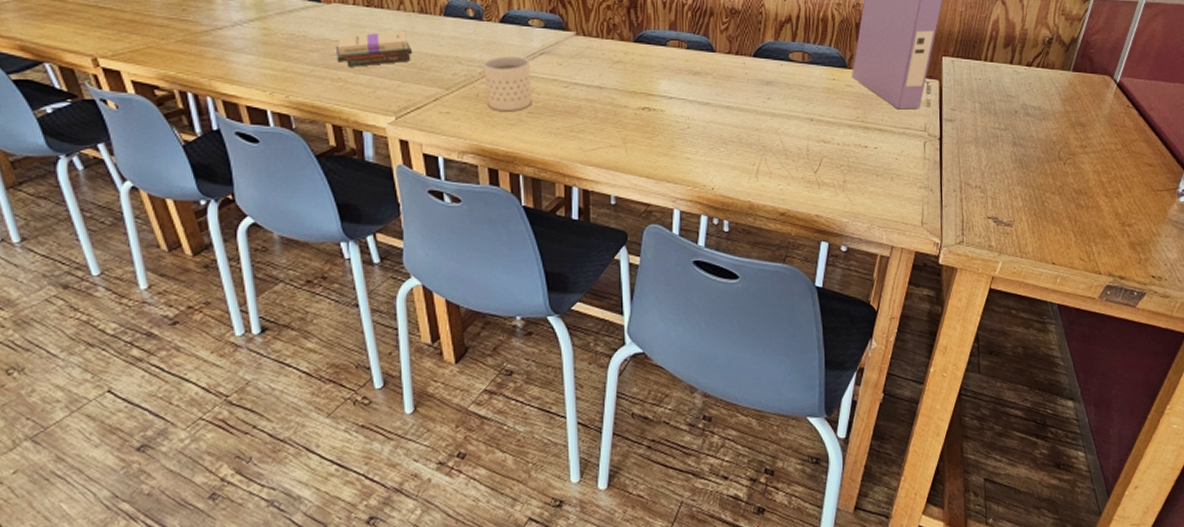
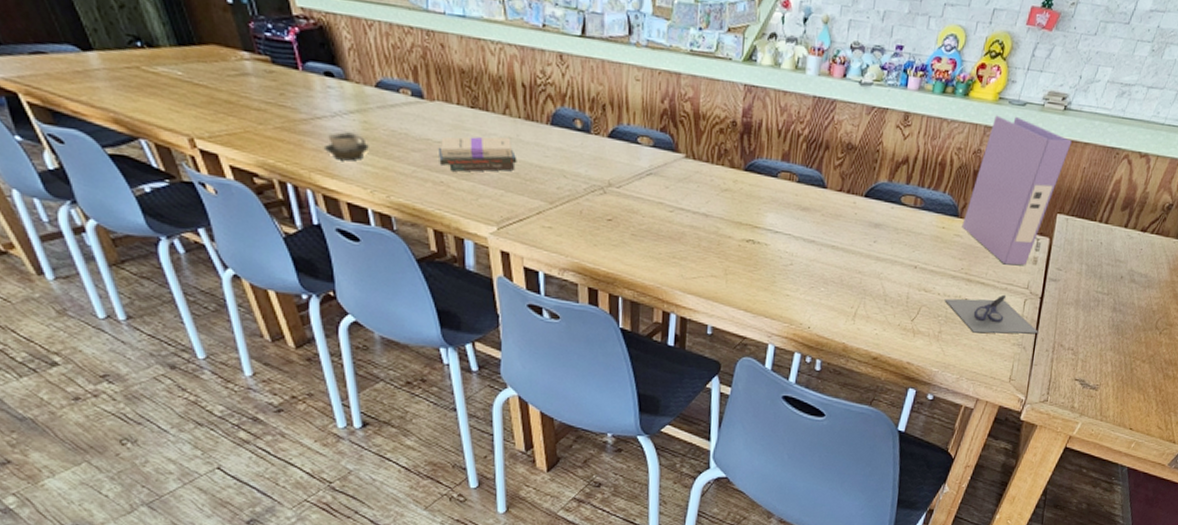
cup: none [223,39,268,66] -> present [323,131,369,161]
mug: present [484,56,532,112] -> none [589,173,637,233]
scissors: none [844,139,943,179] -> present [944,294,1038,334]

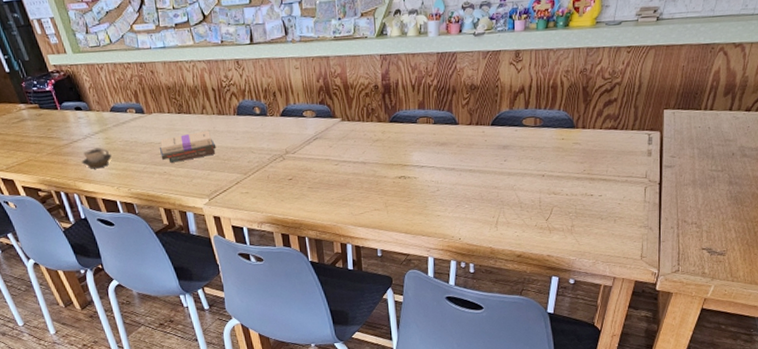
scissors: present [944,294,1038,334] -> none [572,186,661,222]
binder: present [962,115,1072,266] -> none [579,34,668,161]

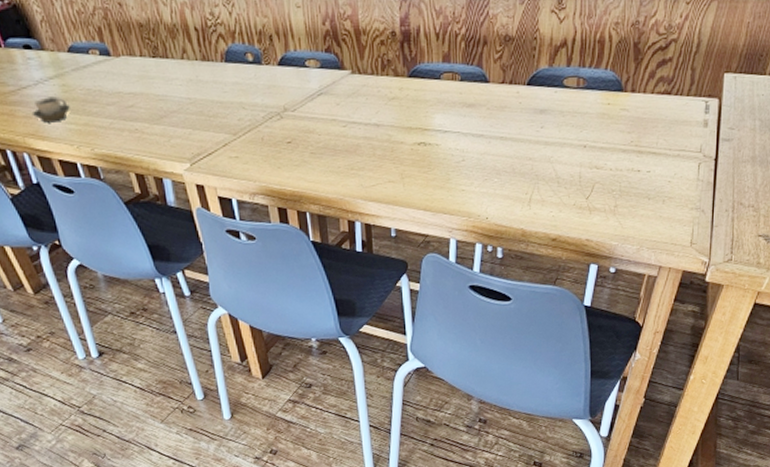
books: present [159,130,217,163] -> none [129,79,200,118]

